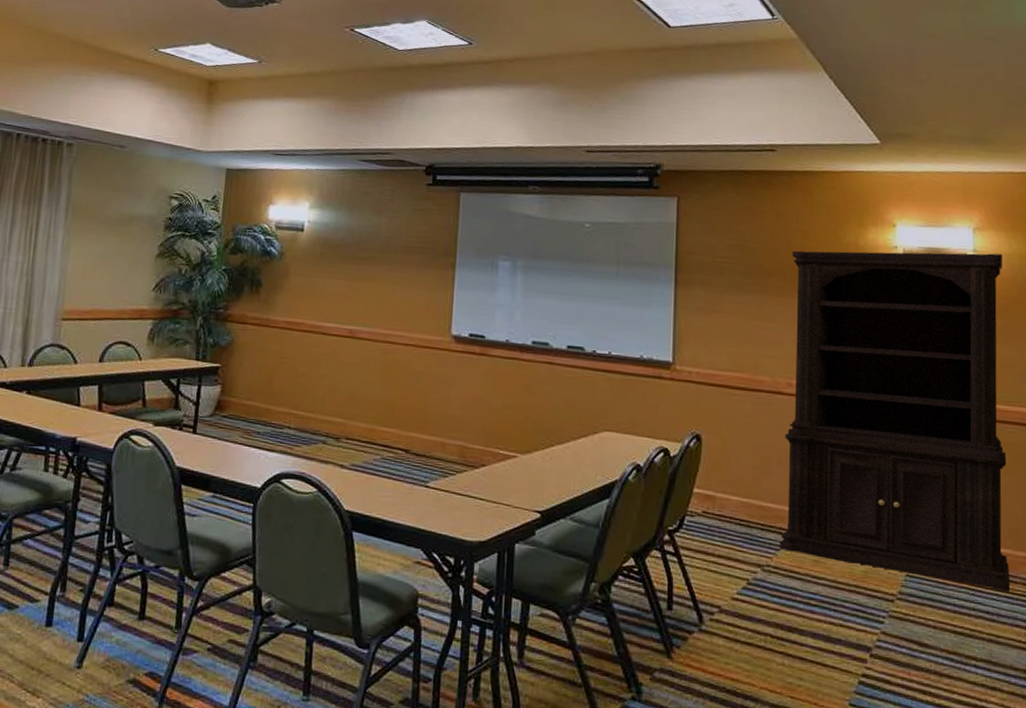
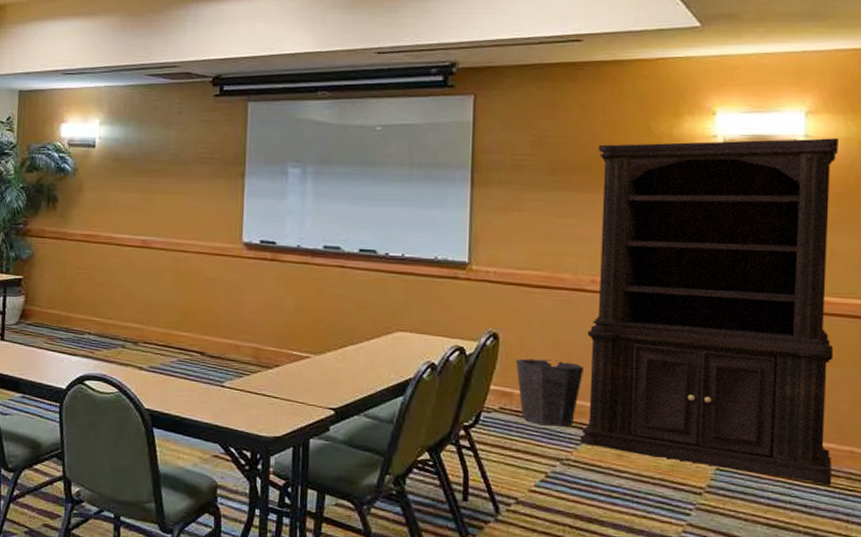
waste bin: none [717,461,783,532] -> present [515,358,585,427]

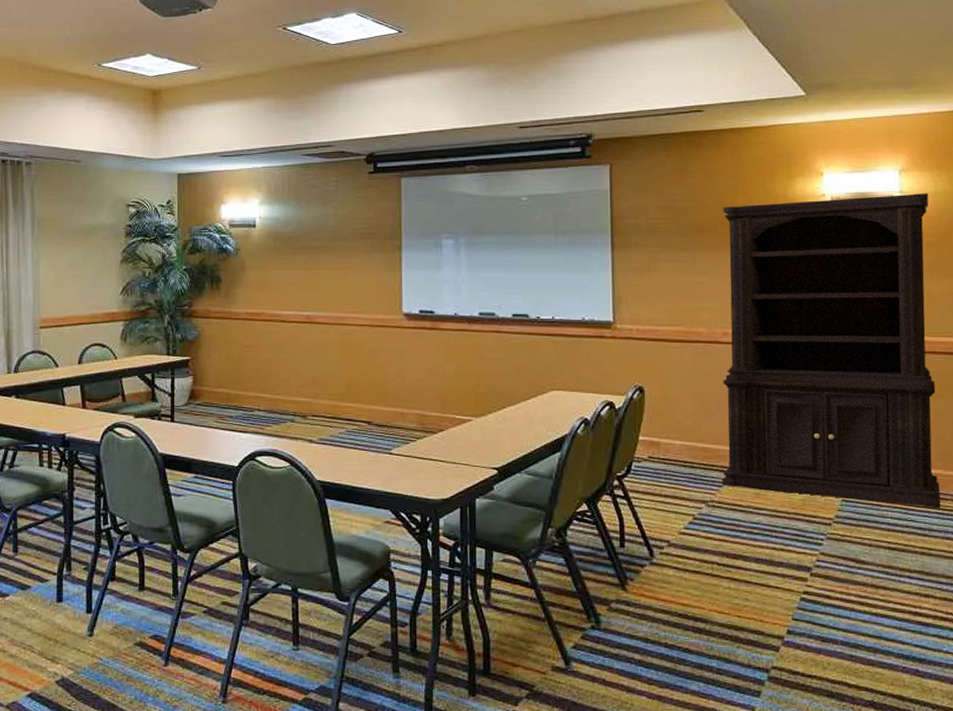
waste bin: present [515,358,585,427] -> none [660,409,722,471]

